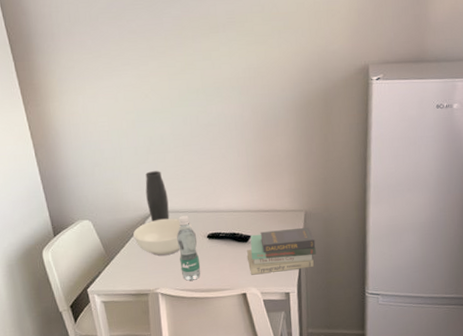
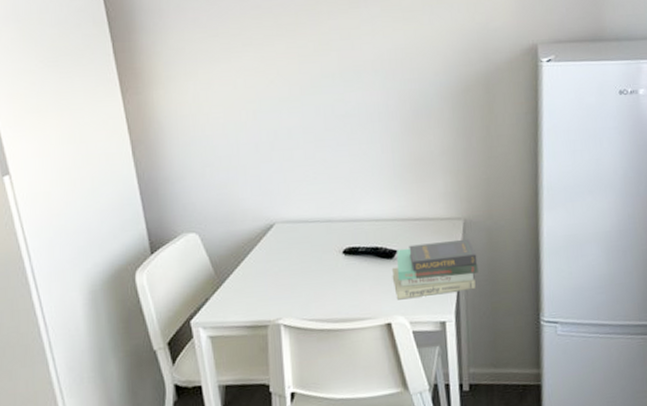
bowl: present [133,218,192,256] -> none [251,229,324,277]
vase: present [145,171,170,222] -> none [267,171,297,234]
bottle: present [176,215,201,281] -> none [304,226,335,308]

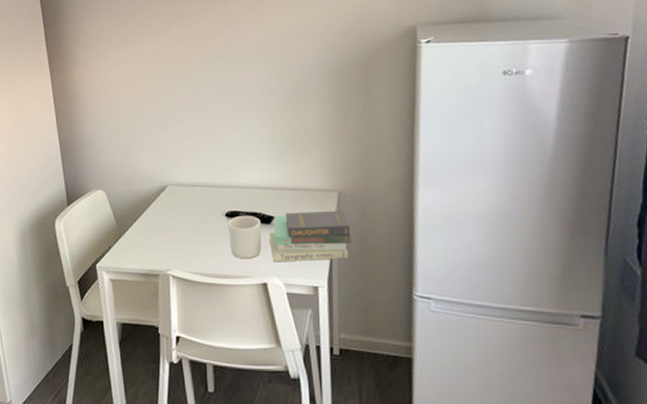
mug: none [346,250,384,299] -> present [228,215,262,259]

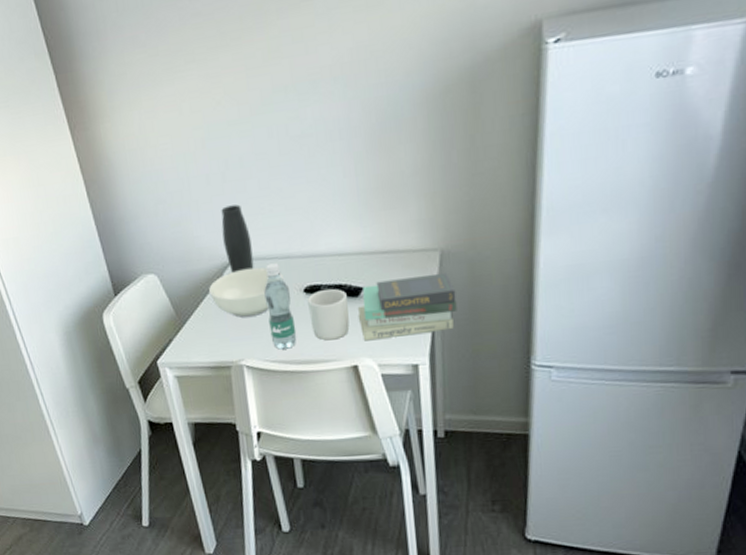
bowl: none [147,192,209,233] -> present [209,267,283,317]
vase: none [162,140,186,195] -> present [221,204,254,273]
bottle: none [191,190,217,264] -> present [263,263,297,350]

